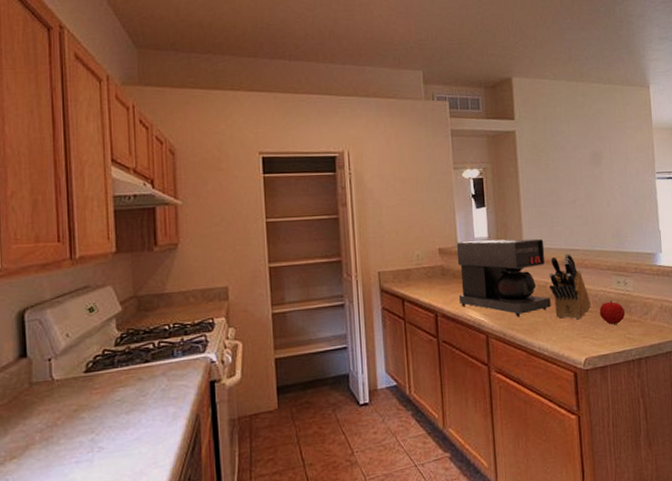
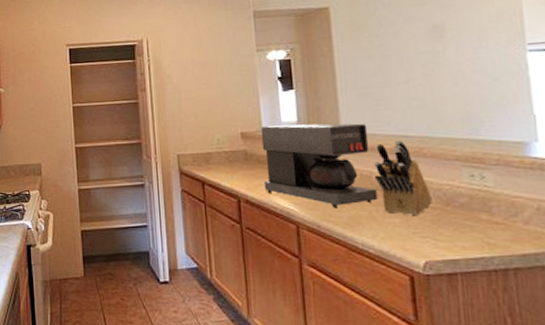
fruit: present [599,300,626,325] -> none [444,196,483,225]

